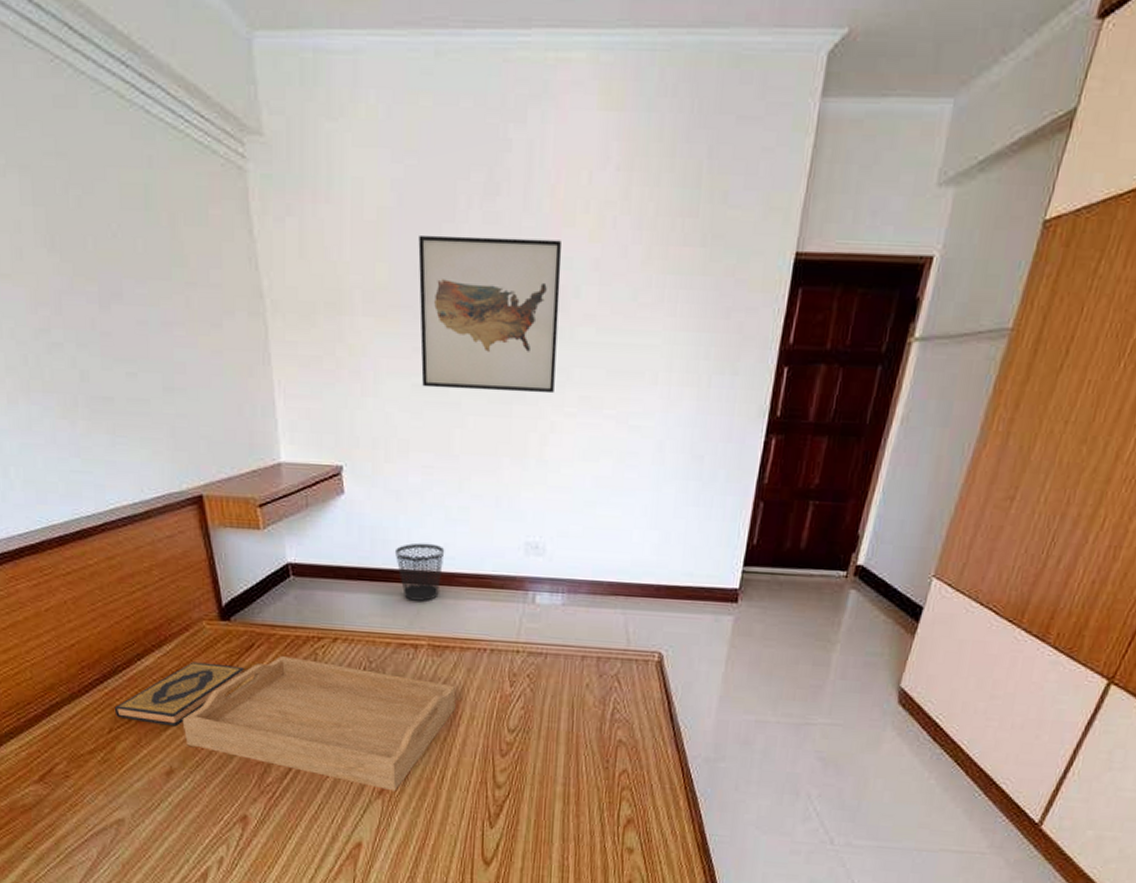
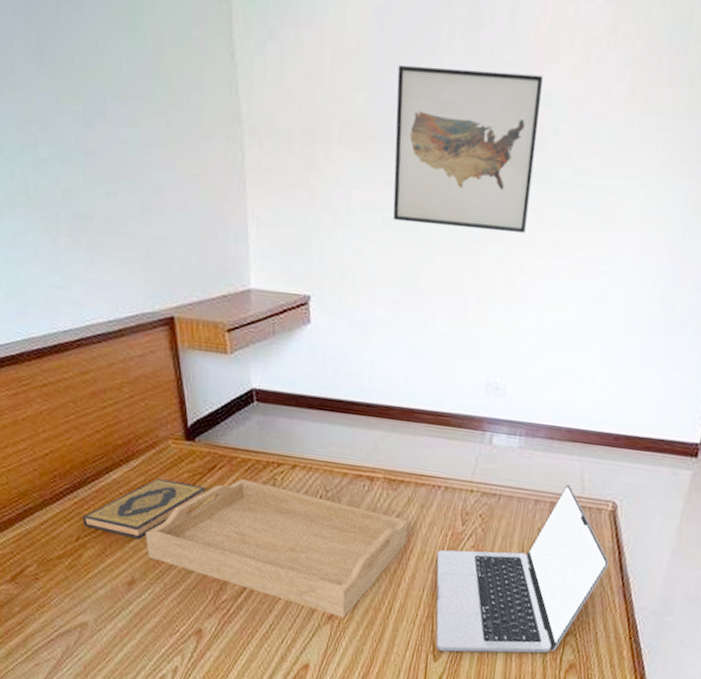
wastebasket: present [394,543,445,601] -> none [356,376,406,435]
laptop: none [486,638,659,818] -> present [436,484,609,653]

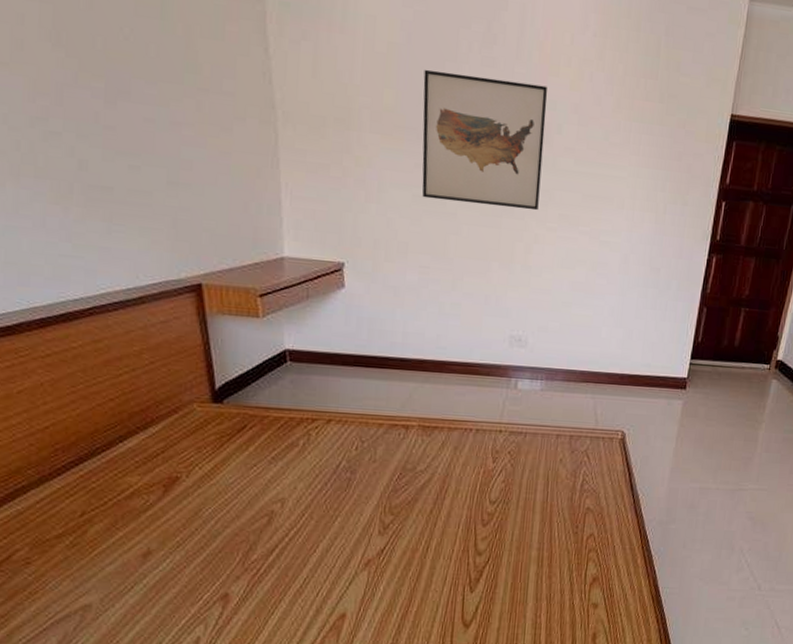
hardback book: present [82,478,206,540] -> none [89,443,235,508]
serving tray: present [145,479,409,618] -> none [164,437,443,563]
laptop: present [436,484,609,653] -> none [470,419,621,583]

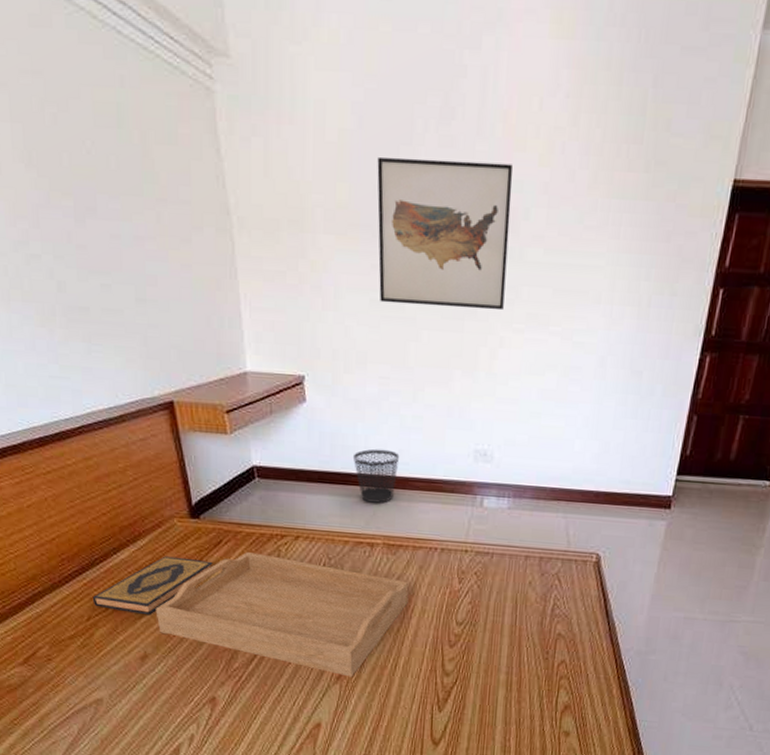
hardback book: none [89,443,235,508] -> present [92,556,213,616]
serving tray: none [164,437,443,563] -> present [155,552,409,677]
wastebasket: none [390,334,438,386] -> present [352,449,400,503]

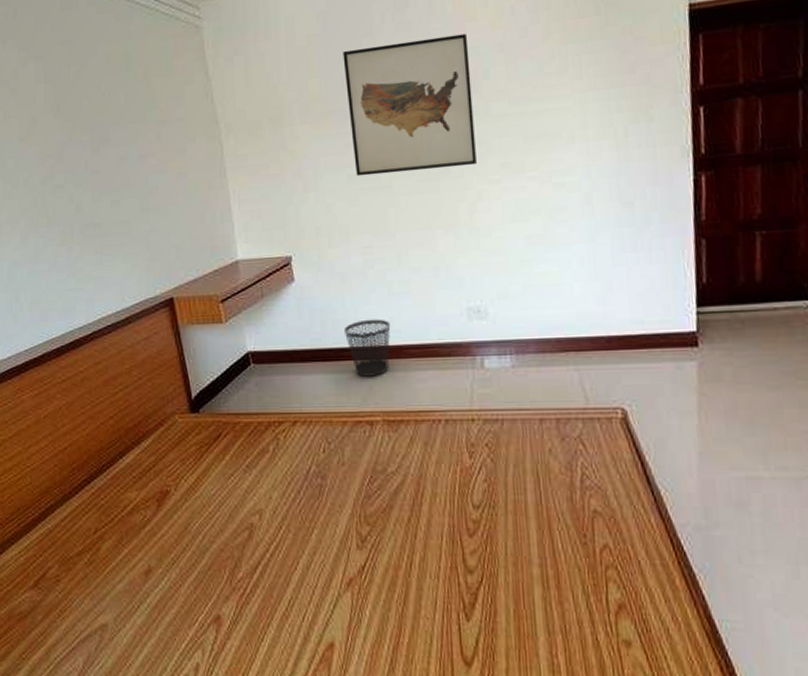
hardback book: present [92,556,213,616] -> none [99,456,213,523]
serving tray: present [155,552,409,677] -> none [159,444,417,582]

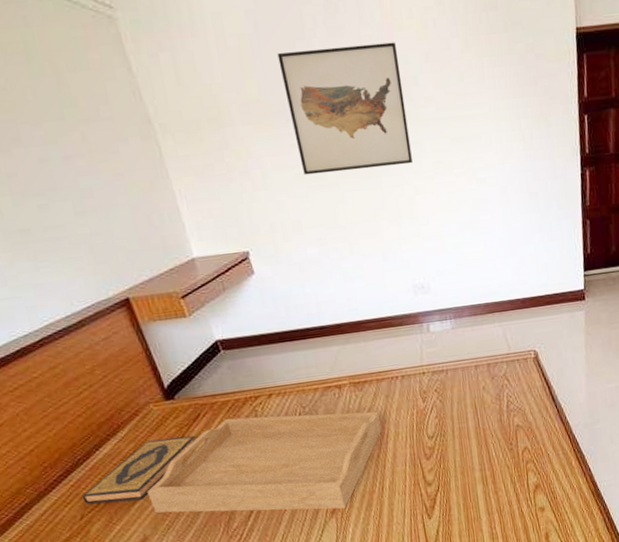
hardback book: none [99,456,213,523] -> present [82,435,195,504]
serving tray: none [159,444,417,582] -> present [147,411,382,514]
wastebasket: present [343,319,391,377] -> none [306,300,350,350]

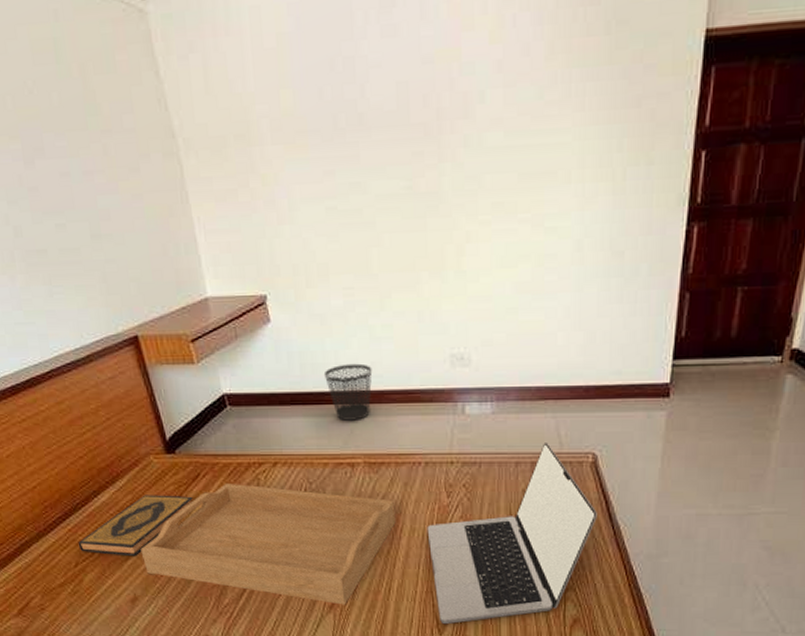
wall art: present [277,42,413,176] -> none [319,45,467,210]
wastebasket: none [306,300,350,350] -> present [323,363,373,421]
laptop: none [408,347,544,509] -> present [427,443,597,625]

